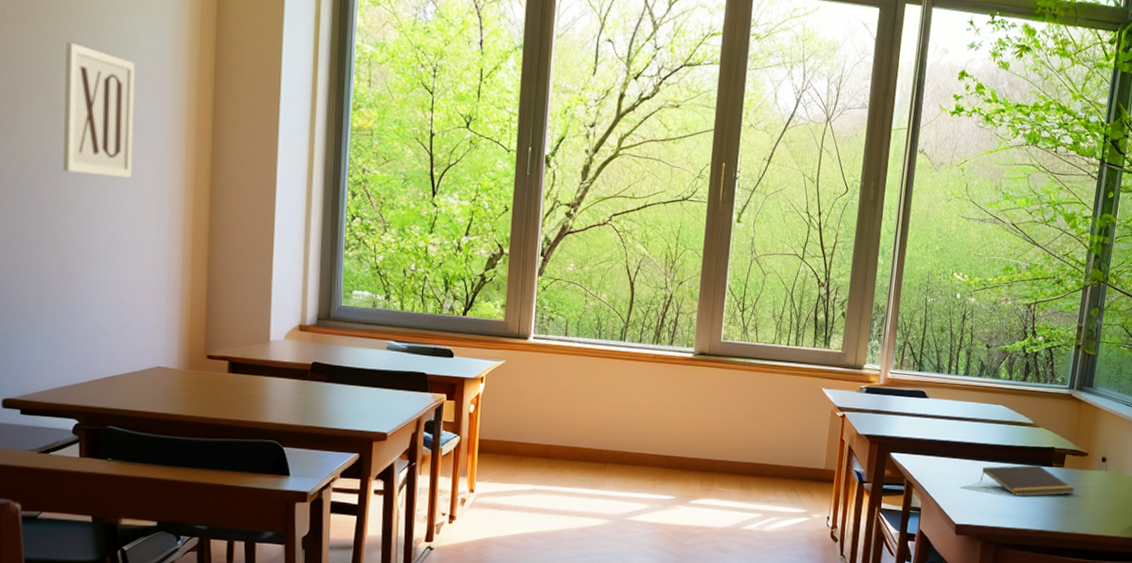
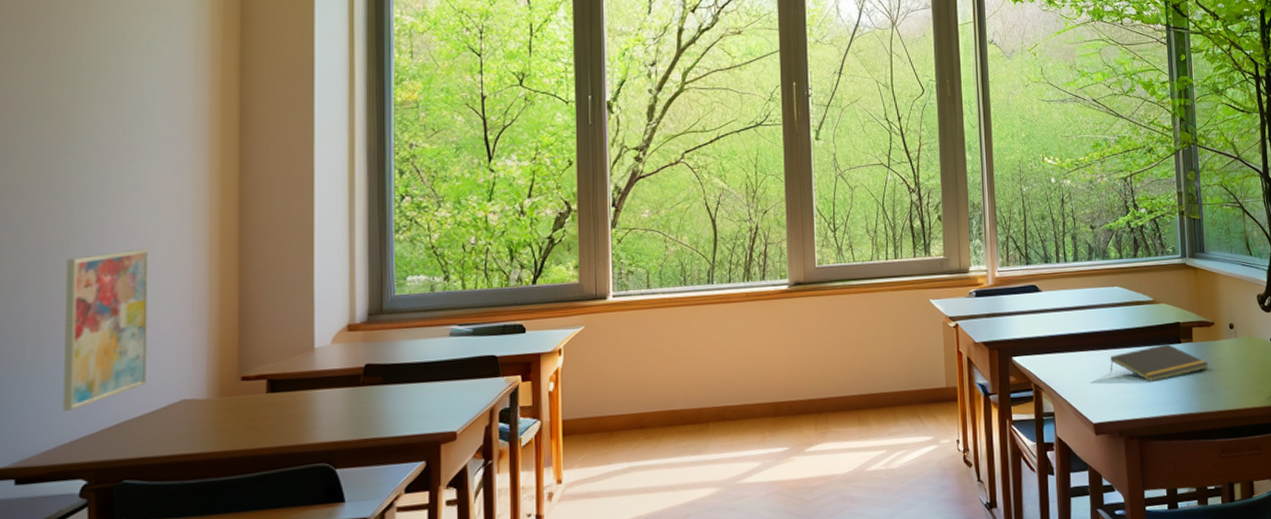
wall art: none [58,227,133,360] -> present [62,248,150,412]
wall art: present [62,41,136,178] -> none [66,57,151,196]

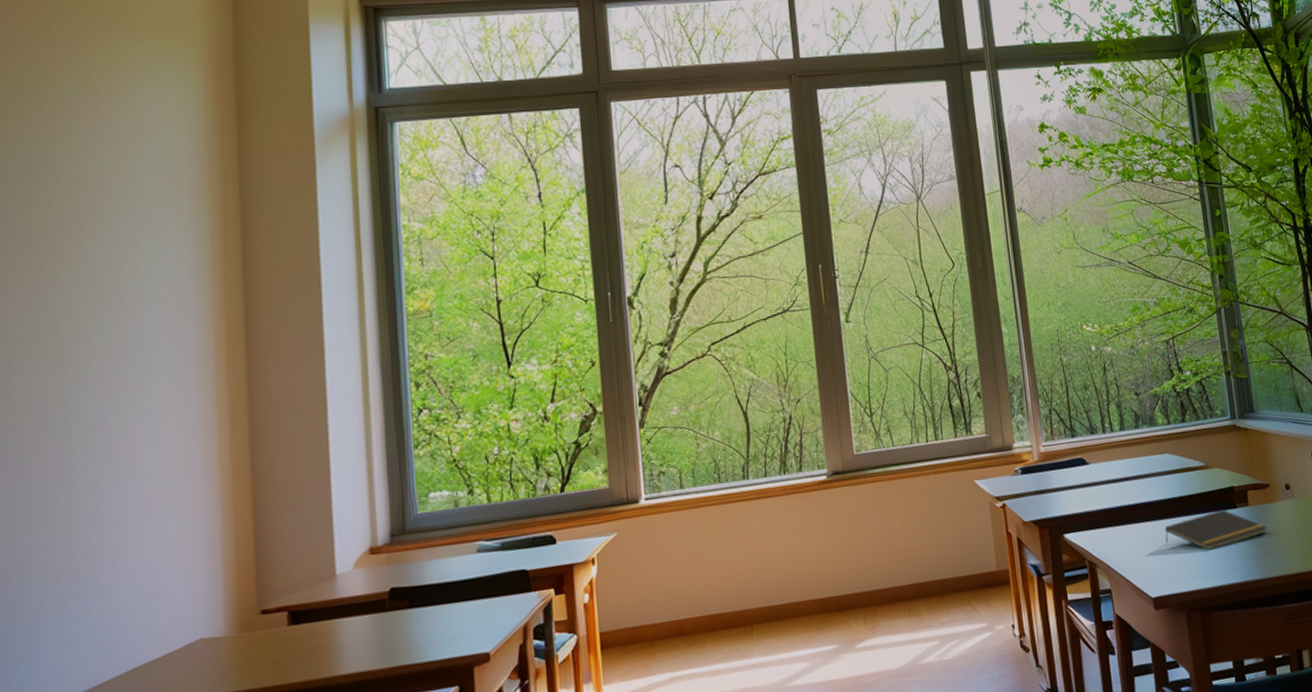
wall art: present [62,248,150,412] -> none [71,482,161,660]

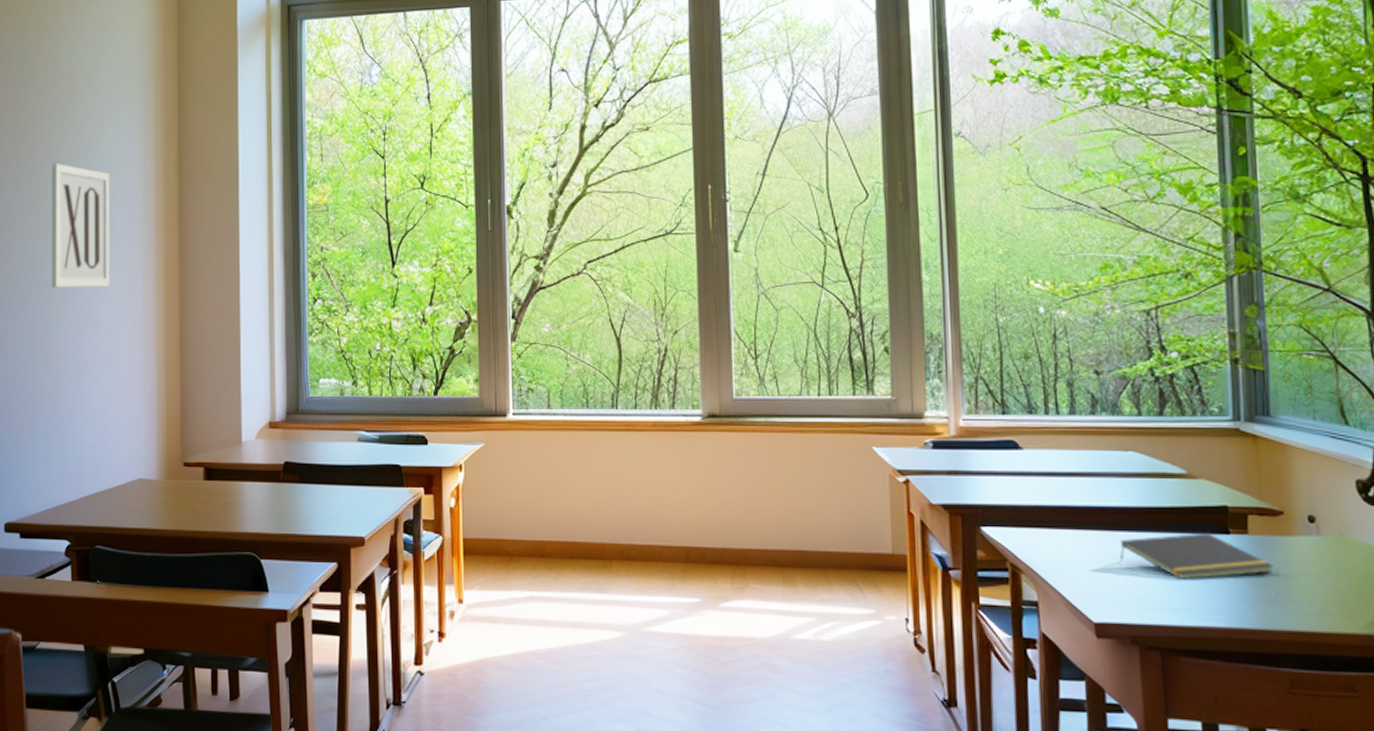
wall art: none [65,287,154,433] -> present [50,162,111,288]

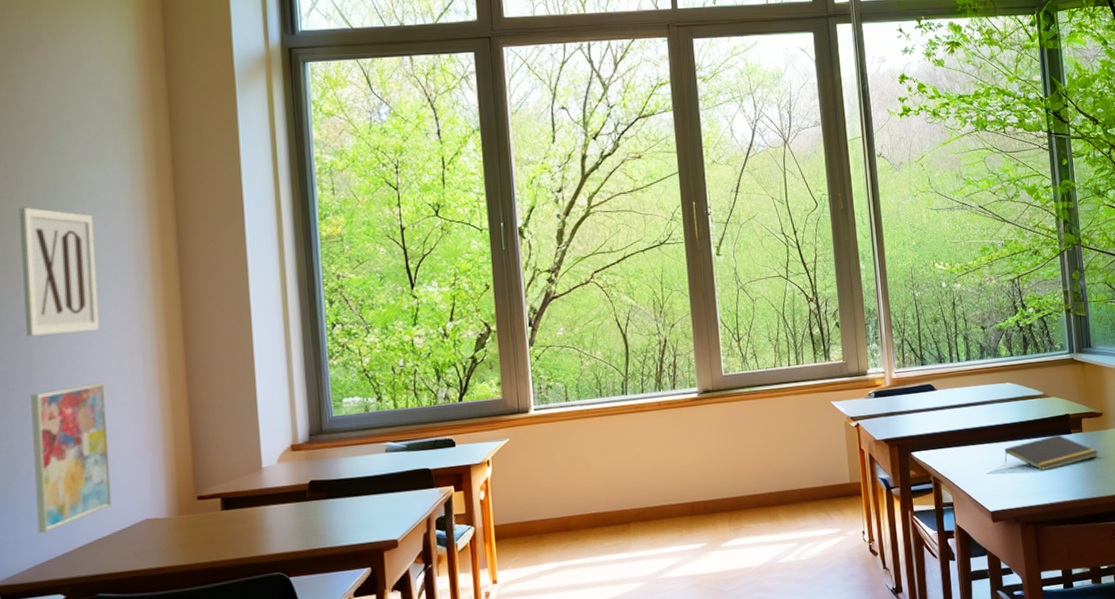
wall art: none [51,337,112,479] -> present [30,381,112,534]

